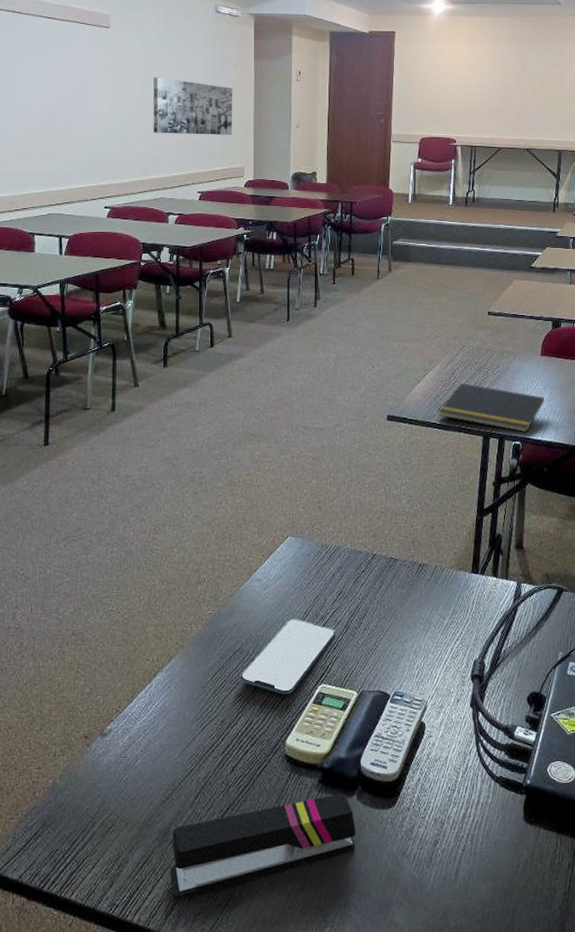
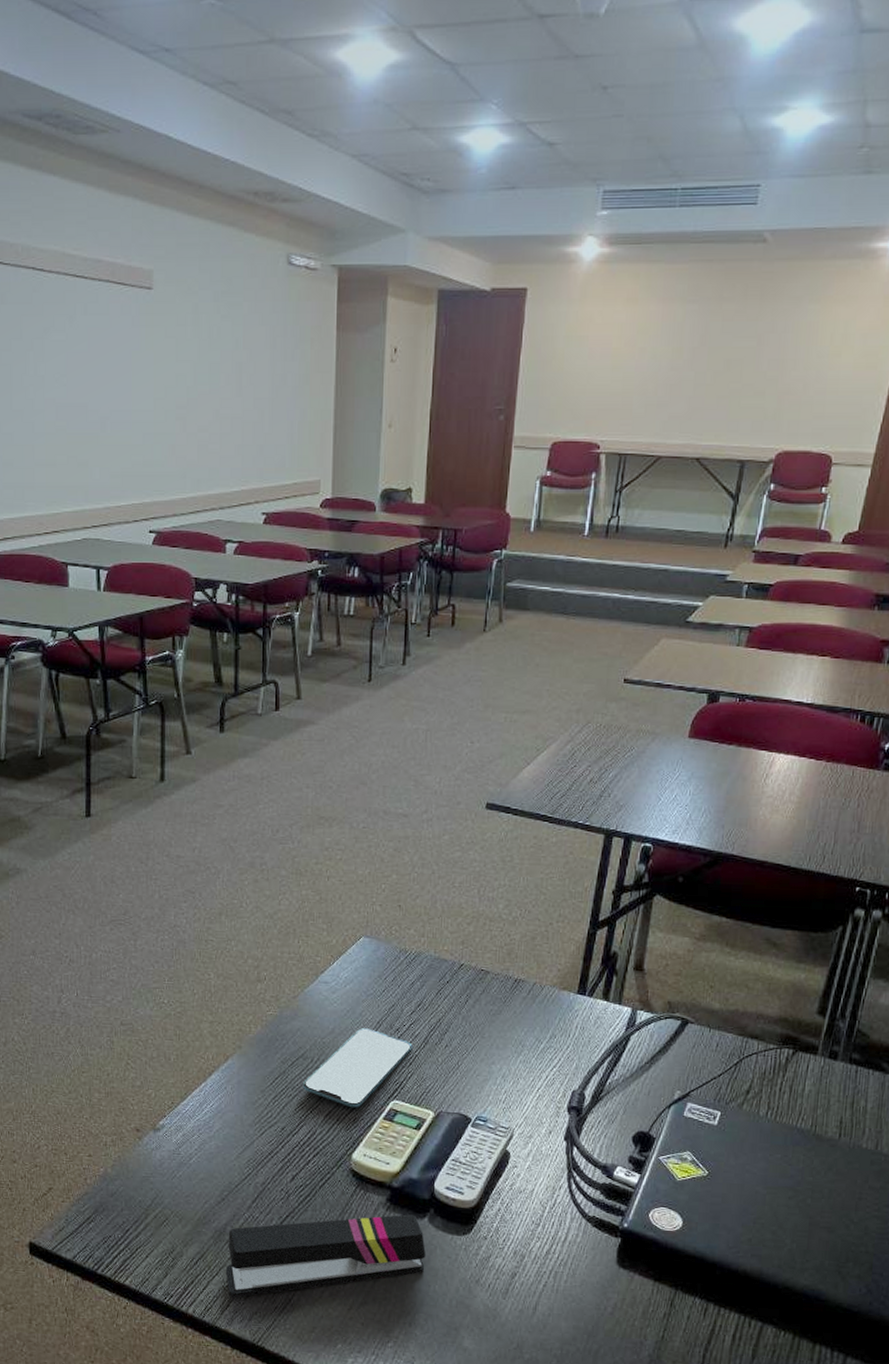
wall art: present [153,77,233,135] -> none [207,358,308,437]
notepad: present [439,383,544,433] -> none [551,767,688,834]

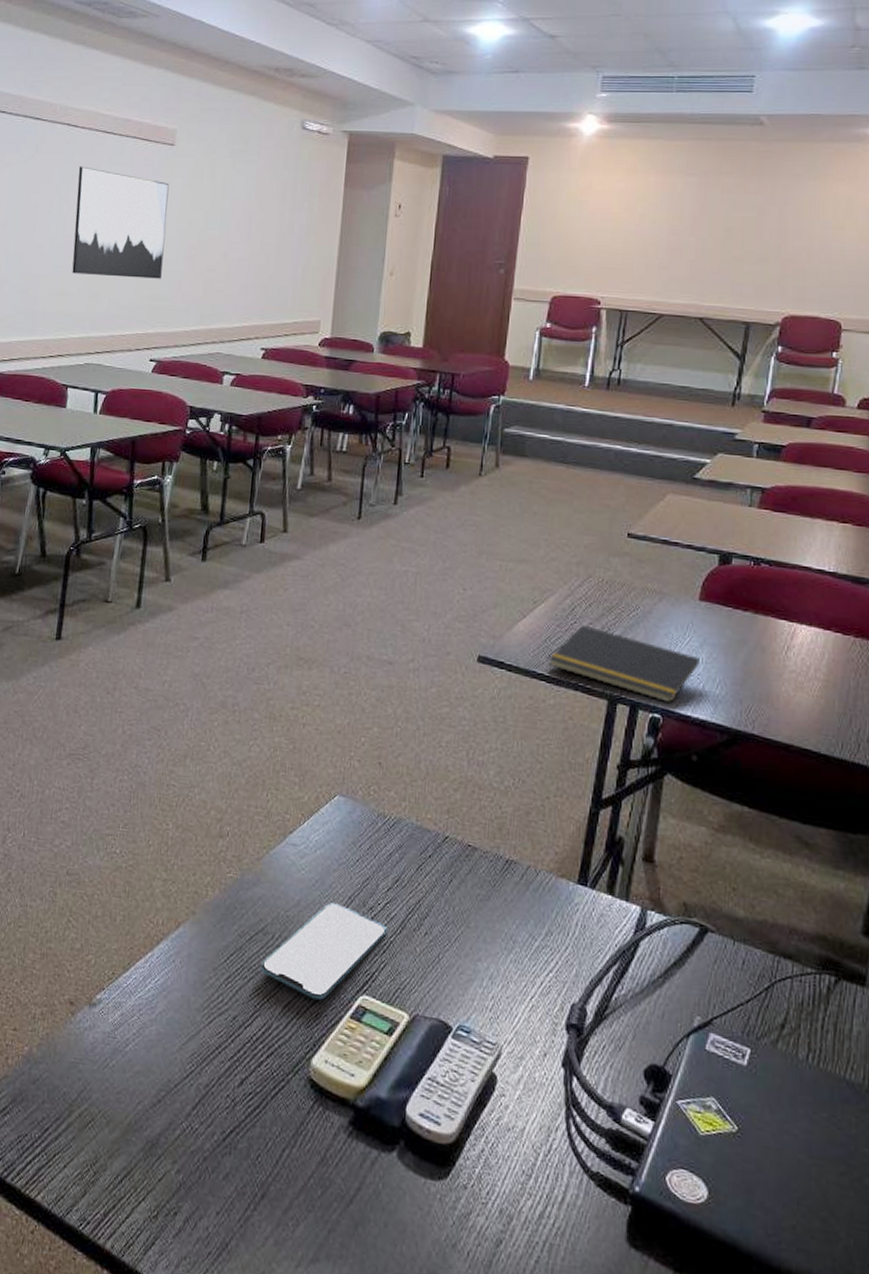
wall art: none [51,317,152,443] -> present [72,166,169,279]
stapler: present [226,1214,426,1298] -> none [154,1140,393,1235]
notepad: none [551,767,688,834] -> present [548,624,700,704]

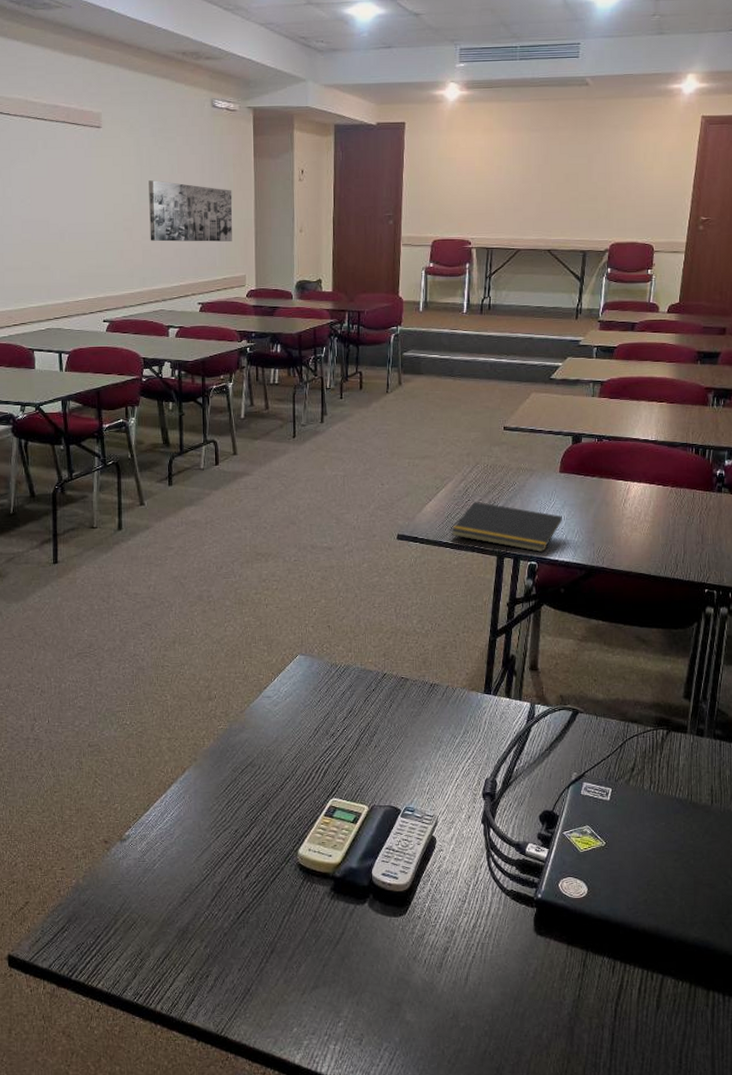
wall art: present [72,166,169,279] -> none [16,151,104,250]
wall art: none [214,206,315,280] -> present [149,180,233,242]
smartphone: present [260,903,388,1001] -> none [252,735,346,808]

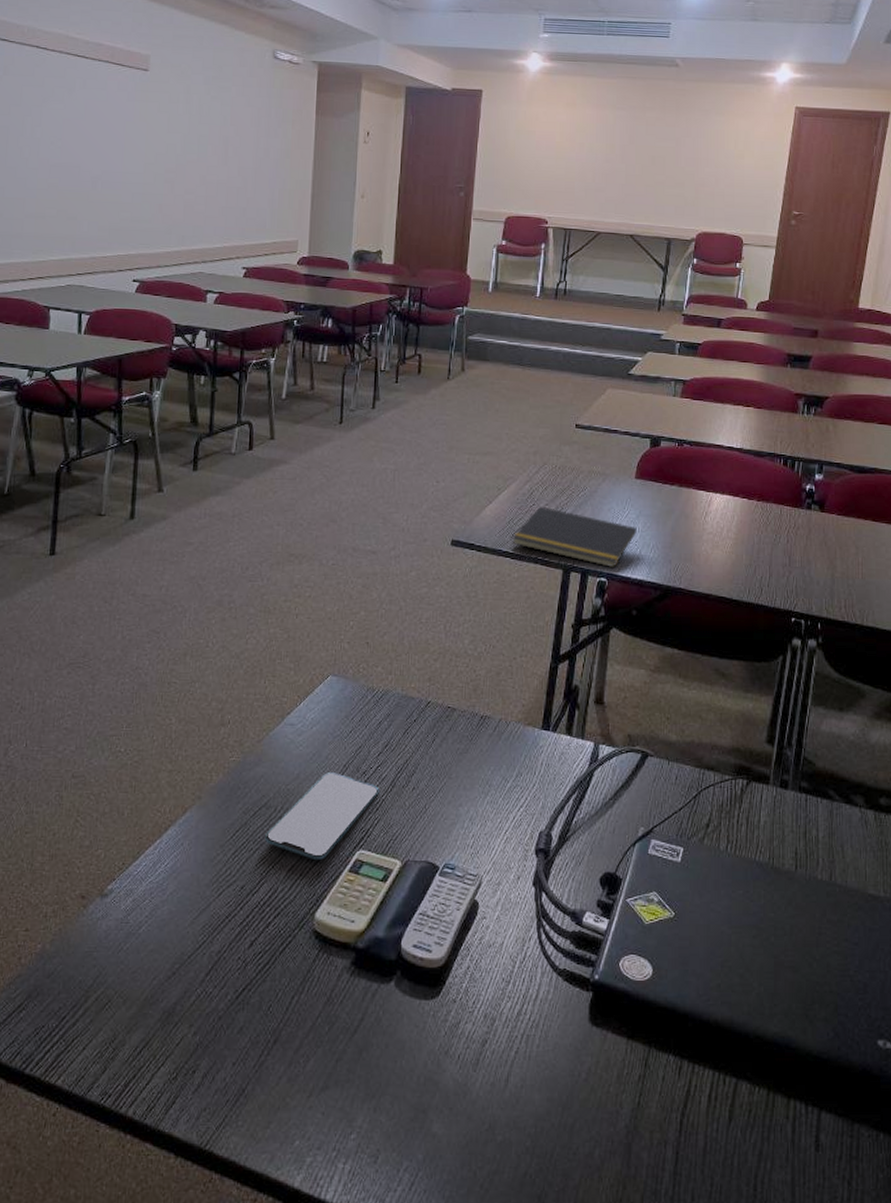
wall art: present [149,180,233,242] -> none [193,131,289,203]
smartphone: none [252,735,346,808] -> present [264,772,379,861]

